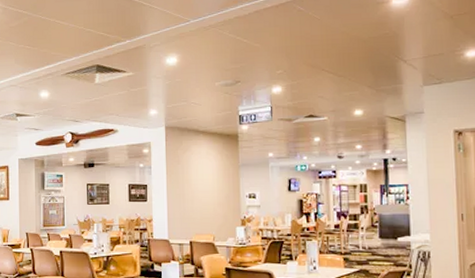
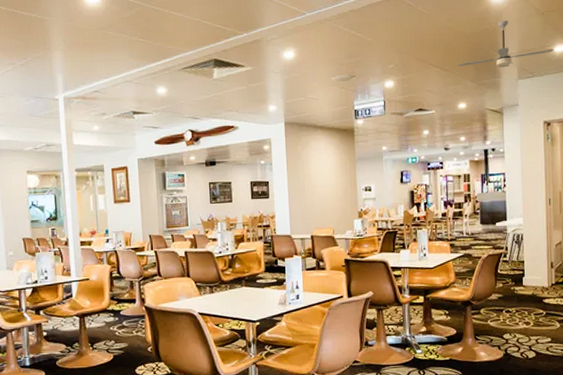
ceiling fan: none [354,25,465,73] -> present [458,21,553,68]

